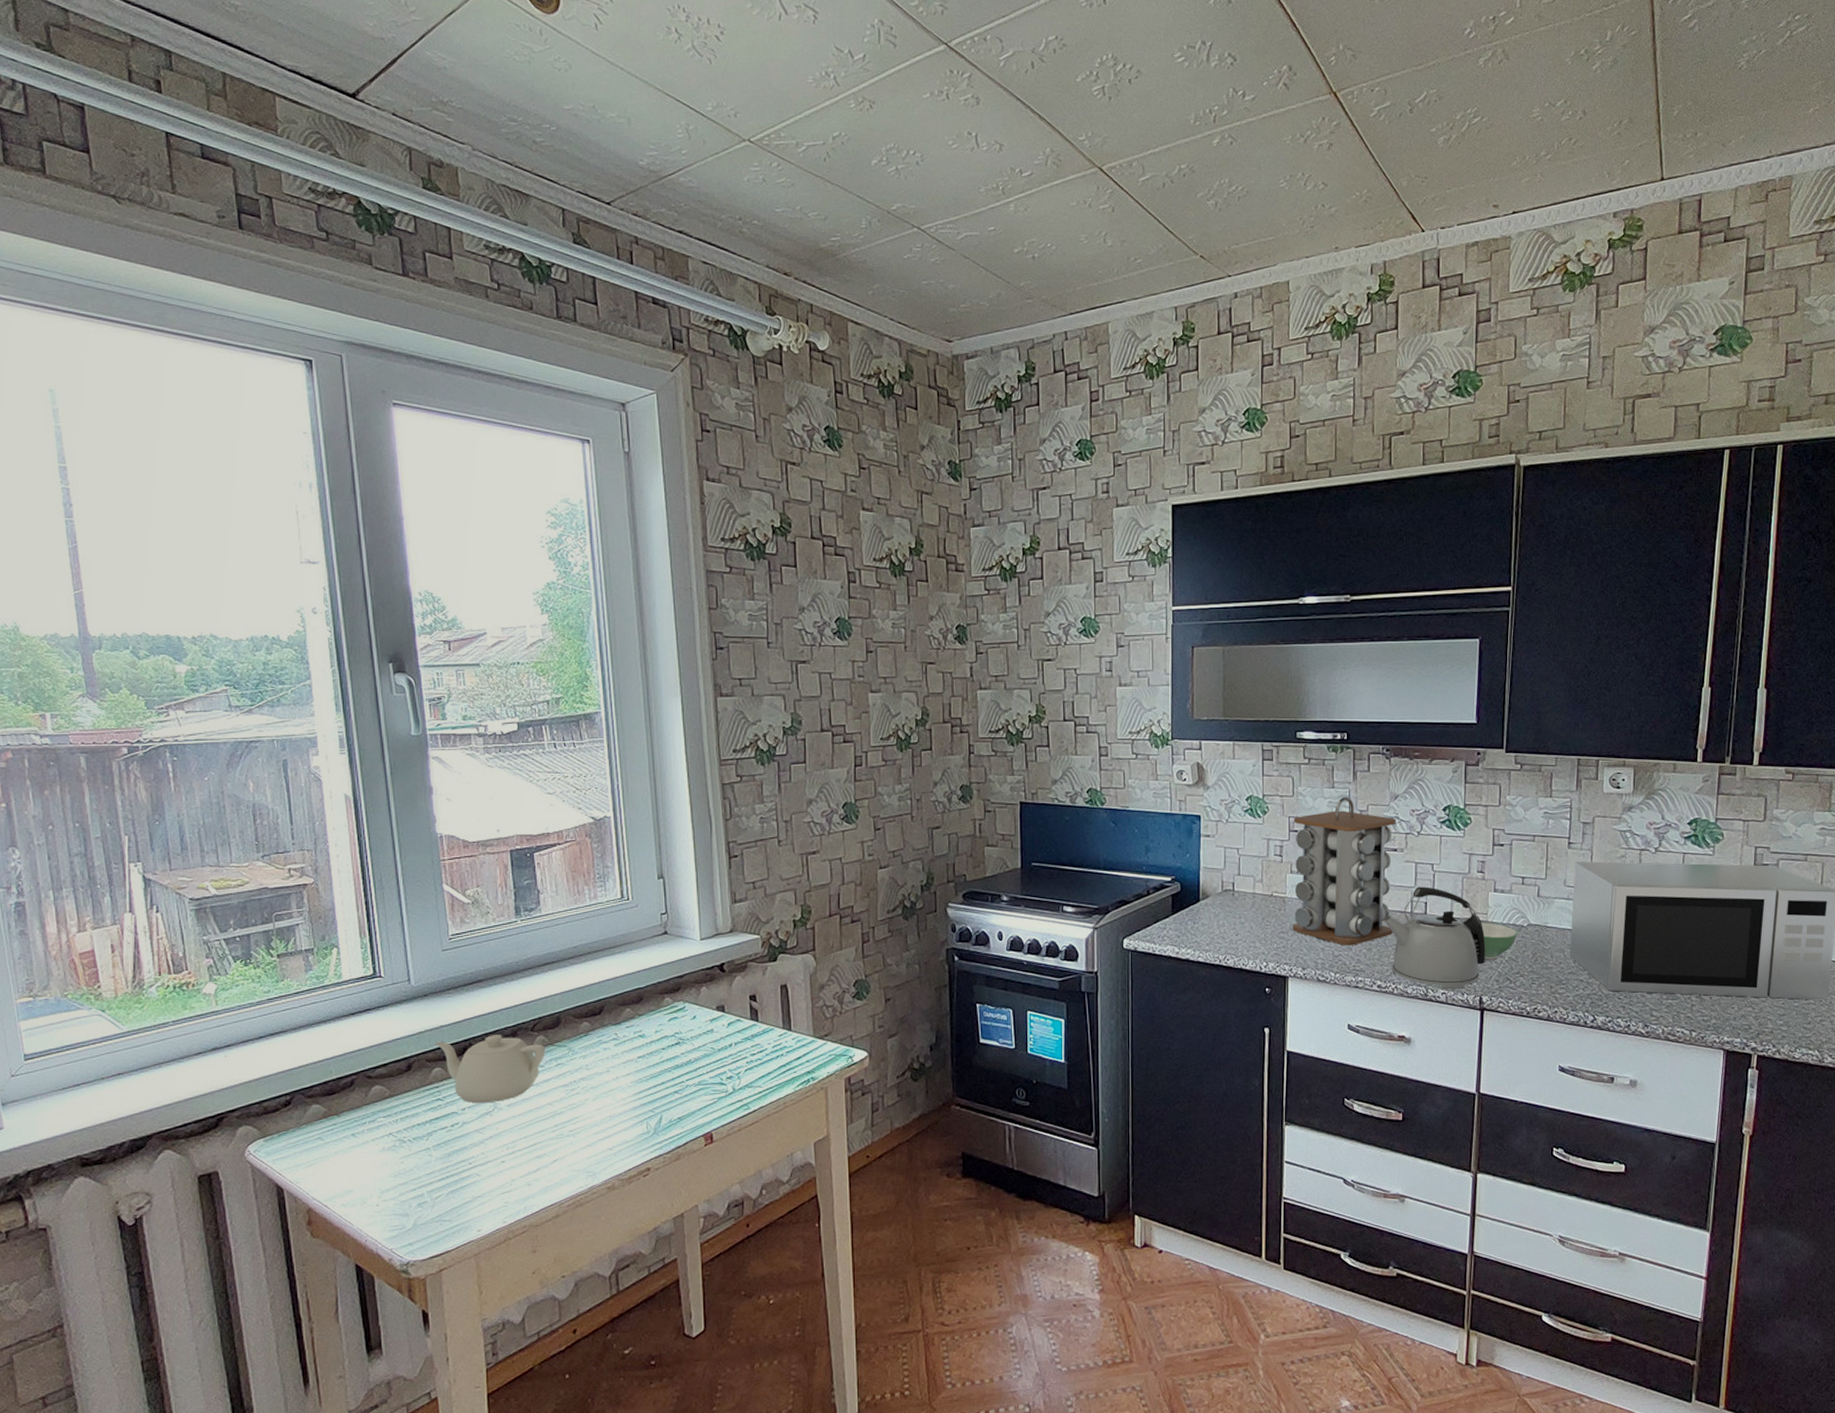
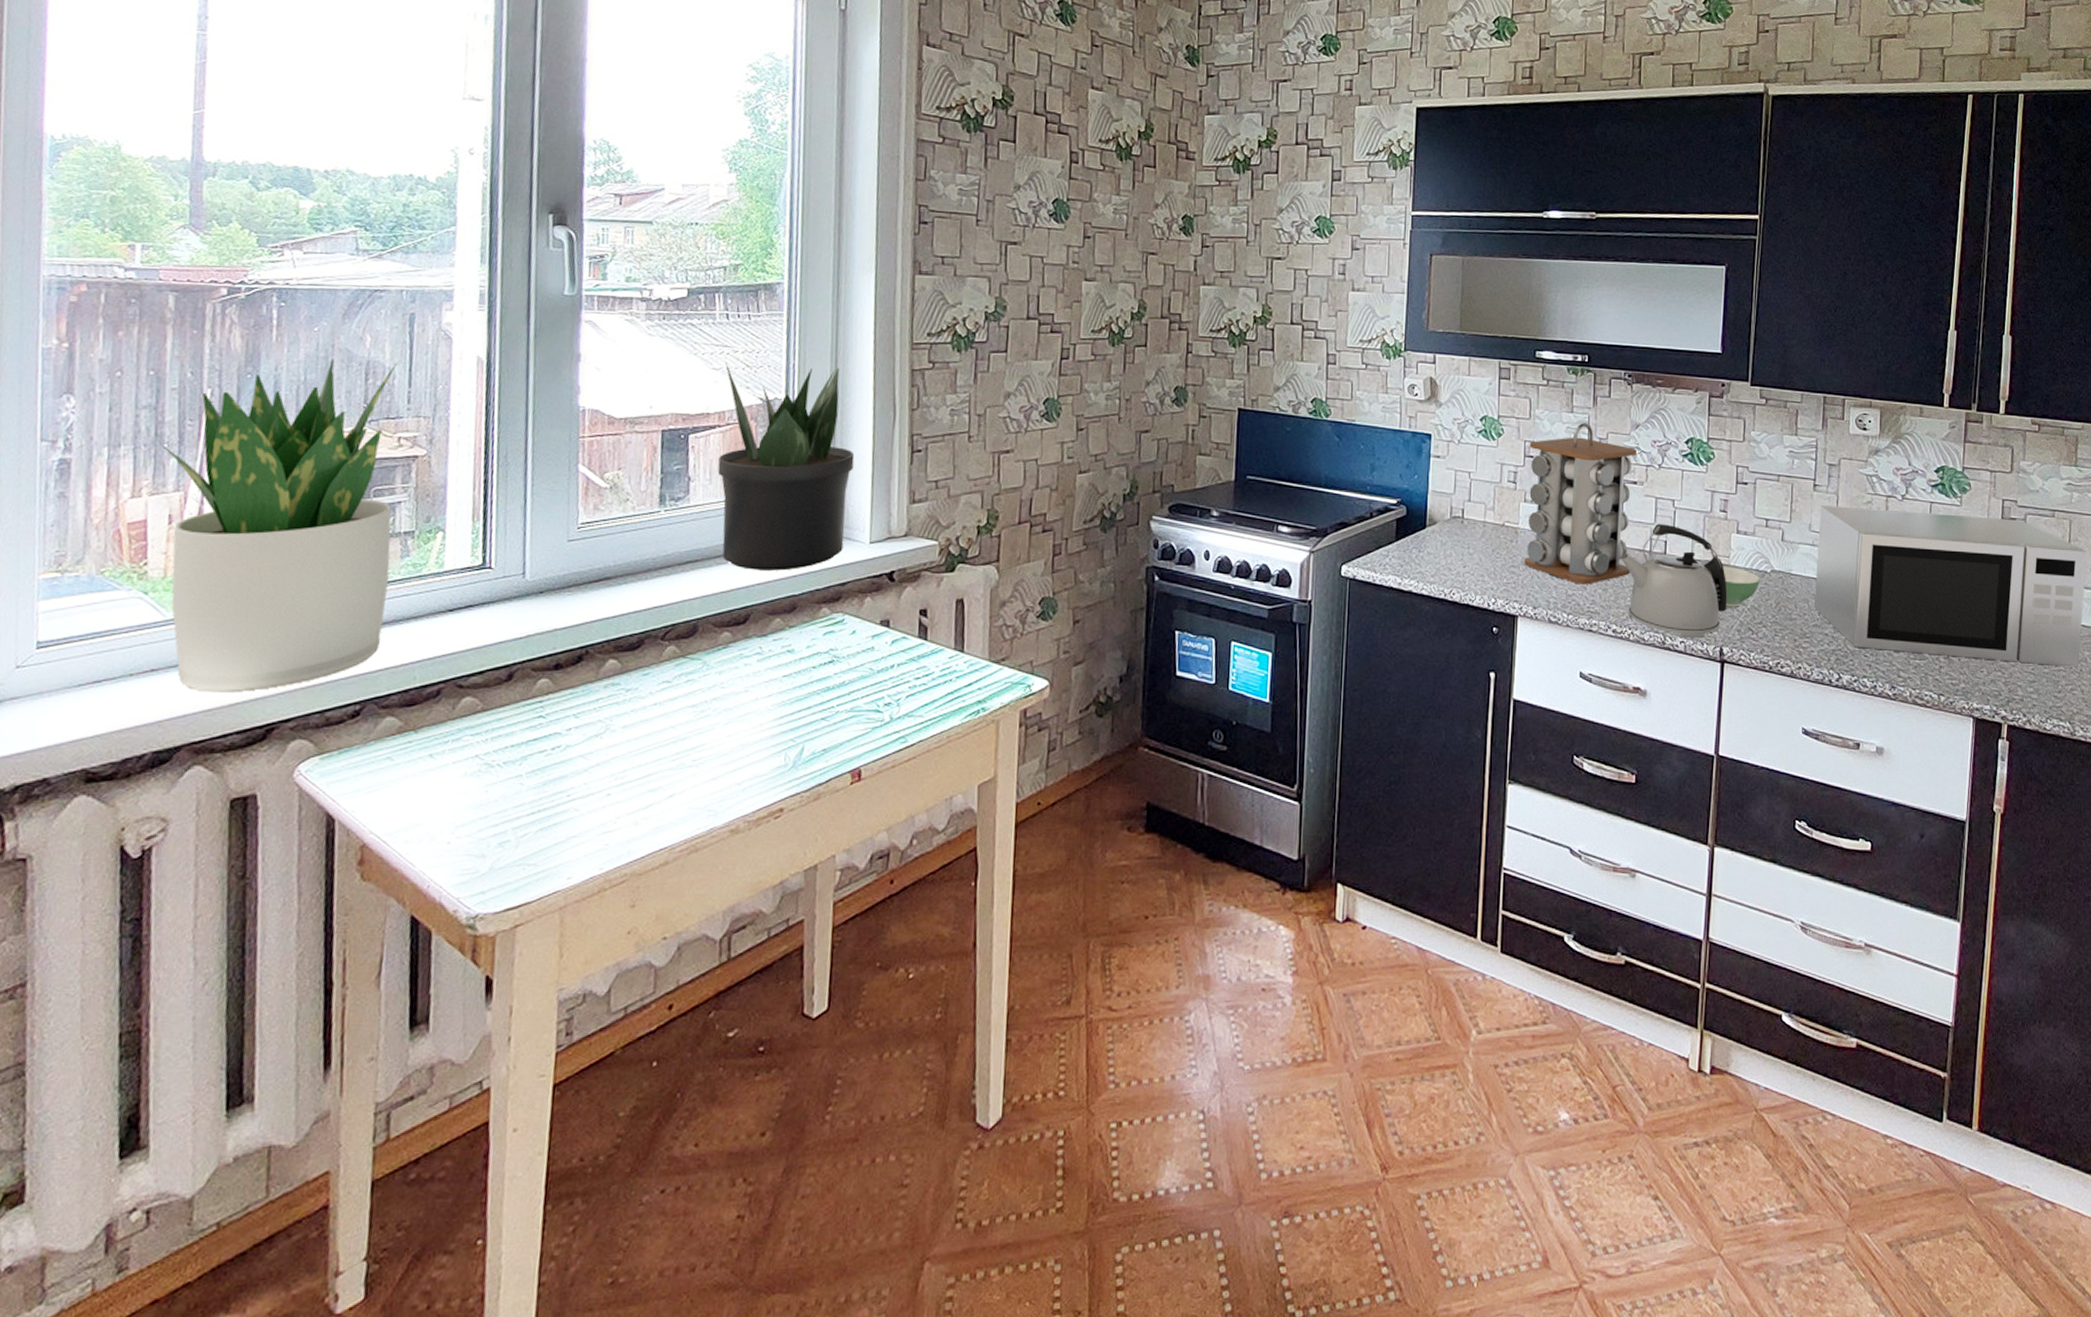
planter: none [95,803,298,1090] -> present [161,358,398,693]
teapot: present [434,1035,546,1104] -> none [544,642,676,724]
planter: none [558,786,680,968] -> present [717,362,855,571]

